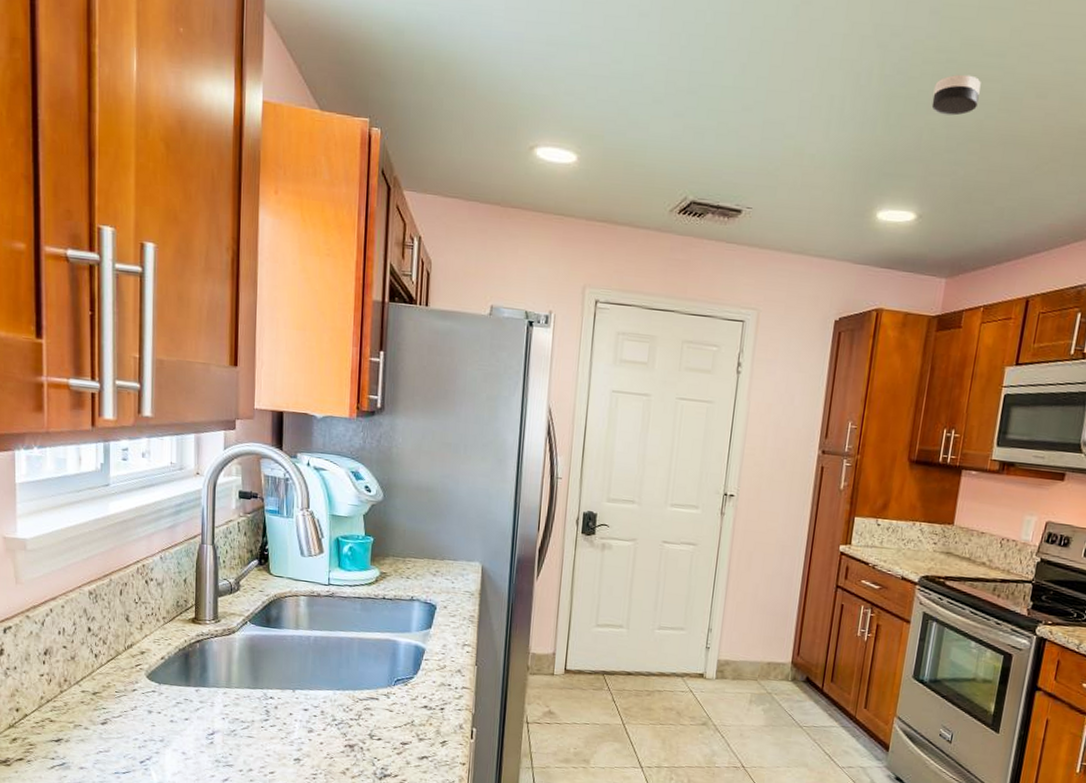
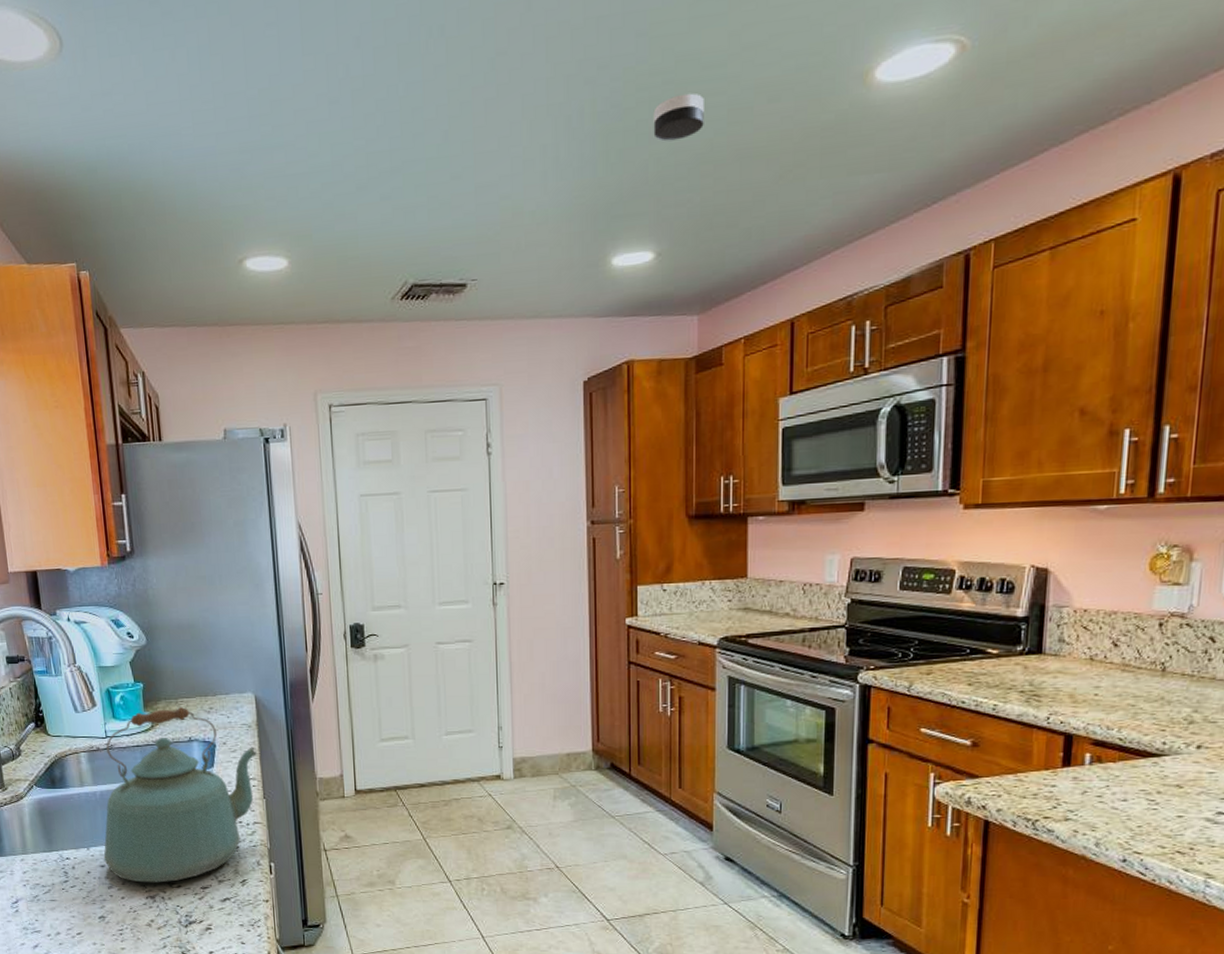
kettle: none [308,565,476,734] -> present [103,706,258,883]

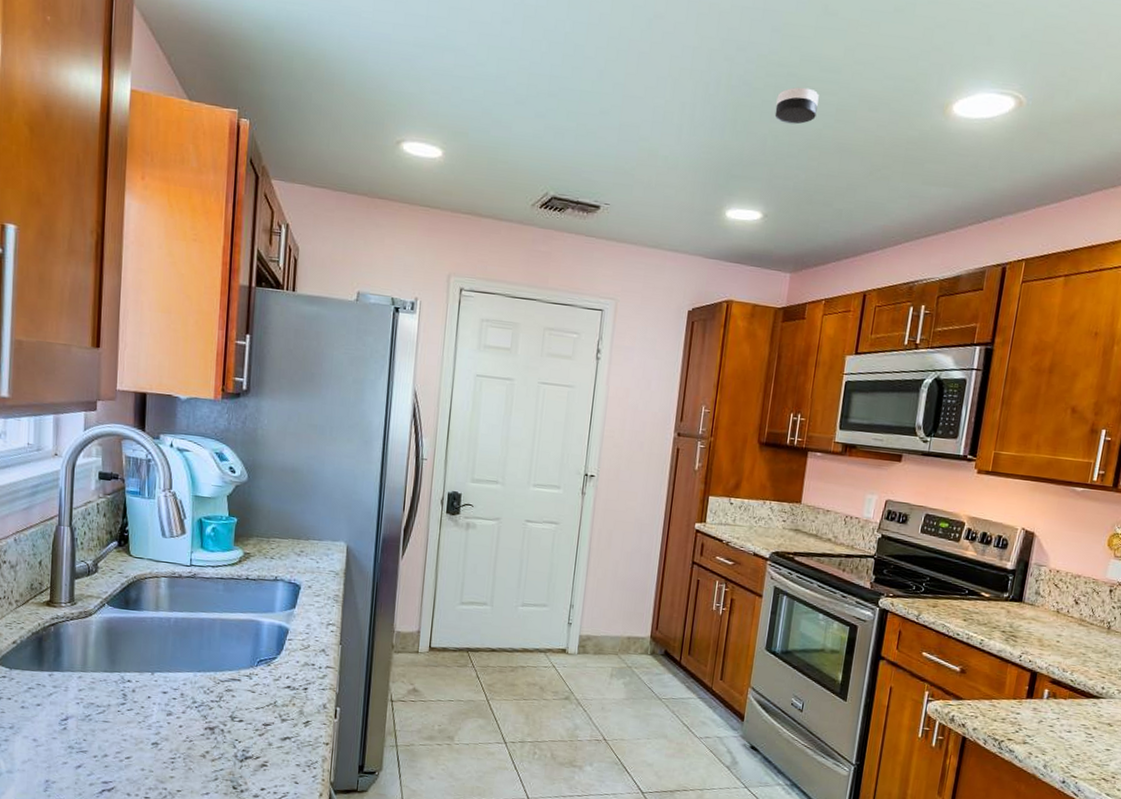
kettle: present [103,706,258,883] -> none [167,545,341,716]

